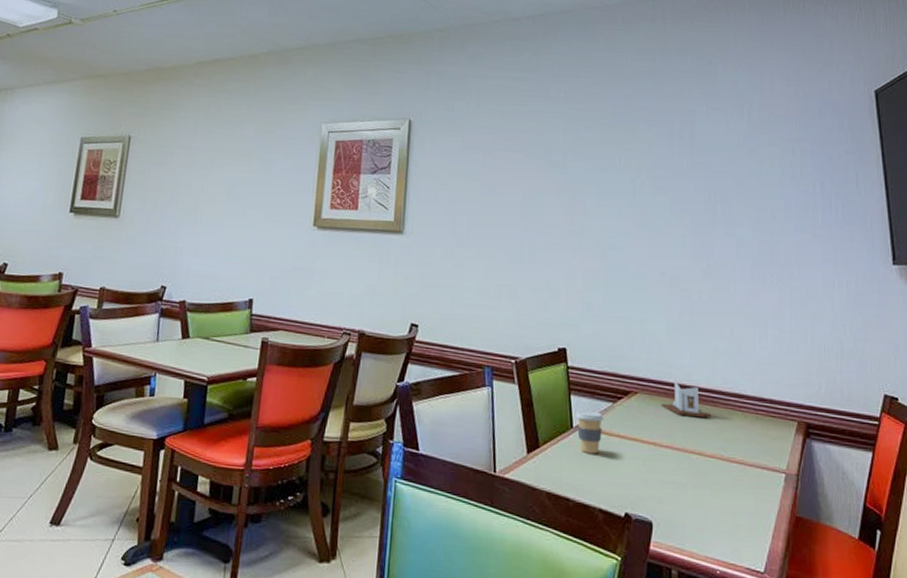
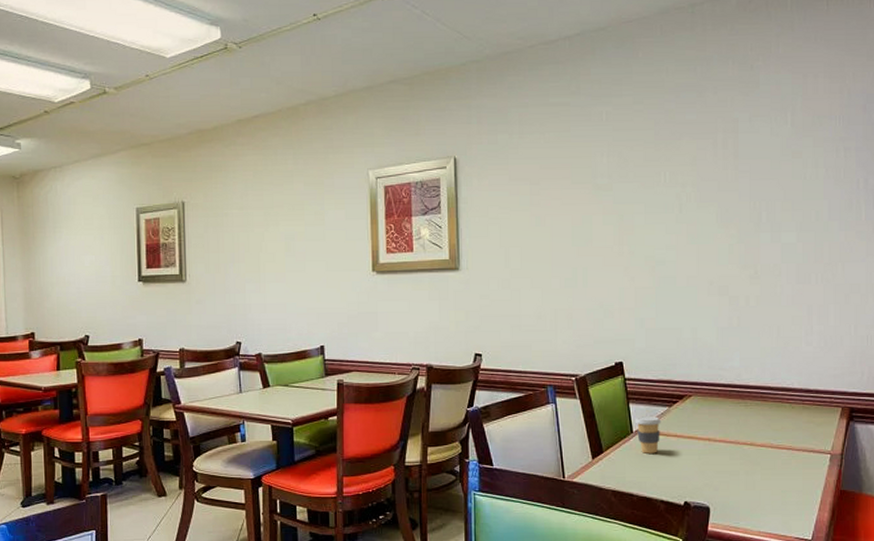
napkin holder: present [661,380,712,418] -> none [713,381,762,412]

